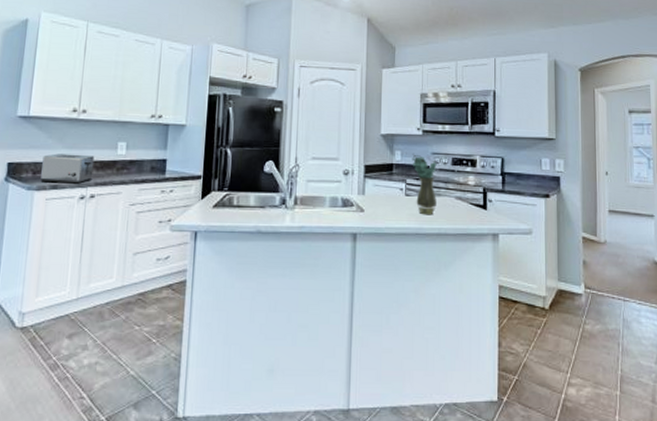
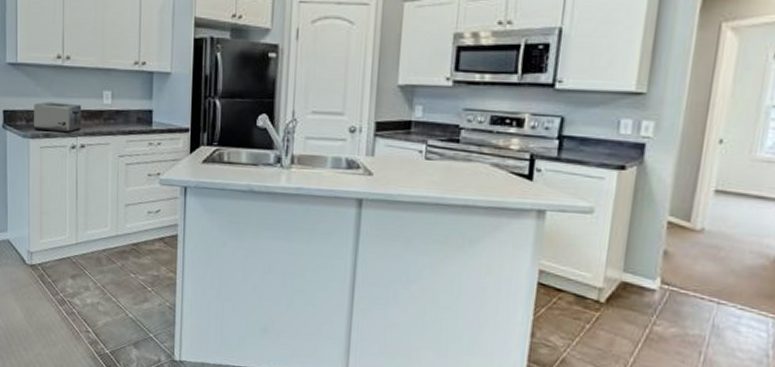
vase: present [412,154,437,215] -> none [436,109,470,184]

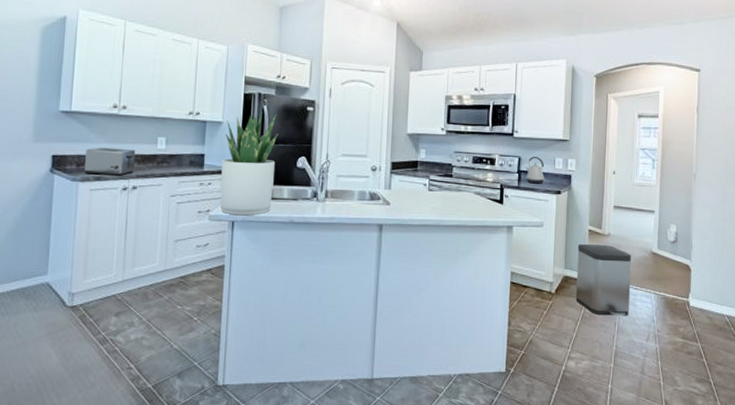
planter: none [171,60,235,182] -> present [220,112,279,216]
kettle: none [570,115,602,155] -> present [525,156,545,184]
pedal bin: none [637,241,740,345] -> present [576,244,632,316]

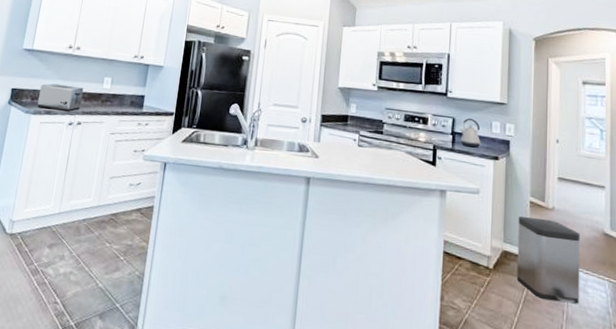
planter: present [220,112,279,216] -> none [155,58,215,159]

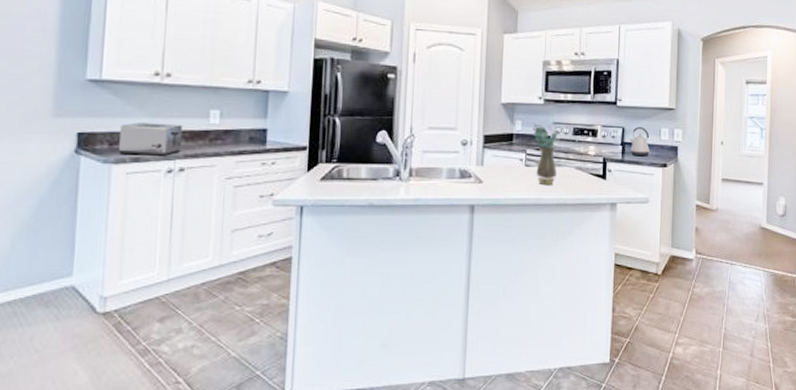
vase: none [366,107,390,167] -> present [532,123,558,186]
pedal bin: present [517,216,580,304] -> none [683,221,741,297]

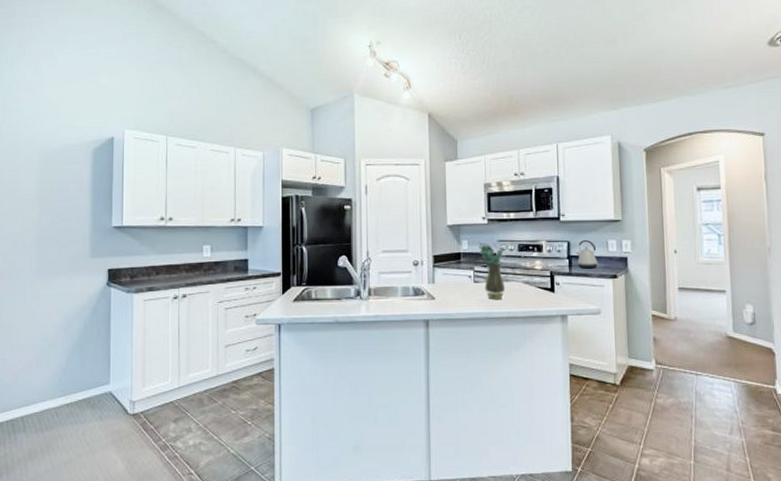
toaster: present [119,122,183,157] -> none [138,258,183,286]

